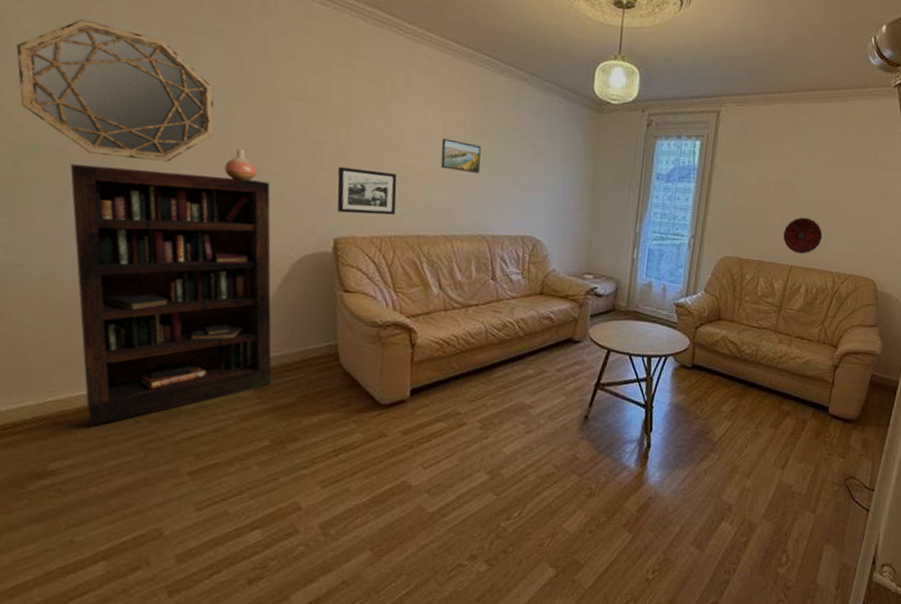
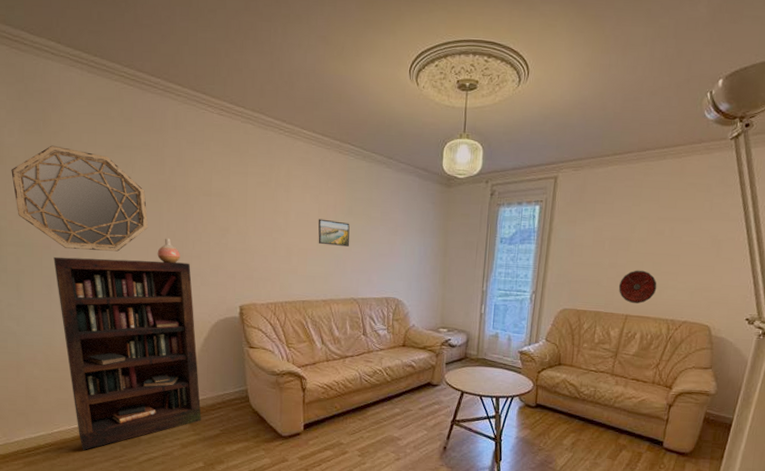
picture frame: present [337,166,397,215] -> none [239,247,285,285]

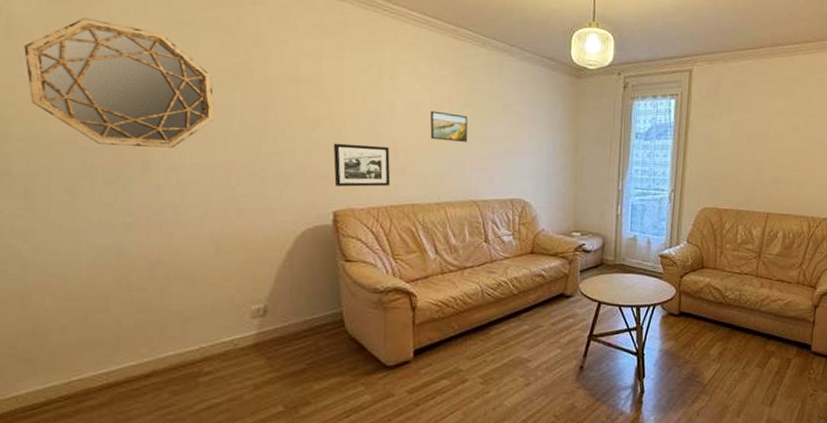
bookcase: present [53,256,201,451] -> none [81,154,282,403]
vase: present [157,238,180,264] -> none [226,132,257,163]
picture frame: none [239,247,285,285] -> present [333,143,391,187]
round shield: present [618,270,657,304] -> none [758,166,796,201]

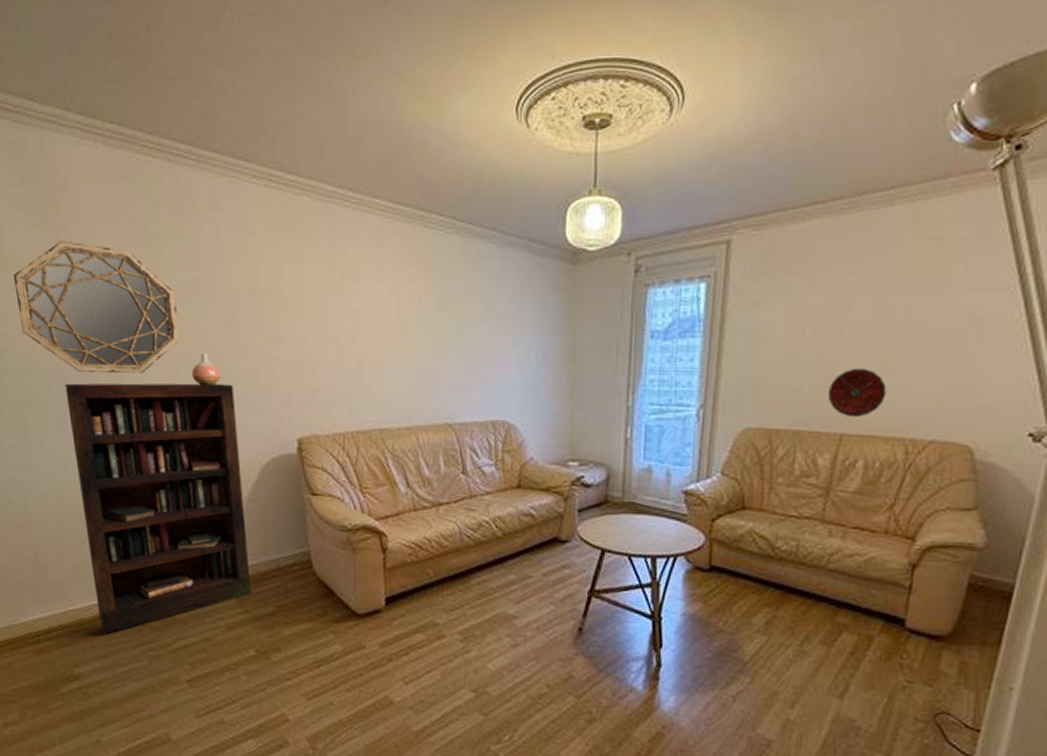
bookcase: none [81,154,282,403] -> present [65,383,251,635]
vase: none [226,132,257,163] -> present [191,353,221,387]
picture frame: present [333,143,391,187] -> none [295,361,356,410]
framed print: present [430,111,468,142] -> none [397,317,442,353]
round shield: none [758,166,796,201] -> present [827,368,887,417]

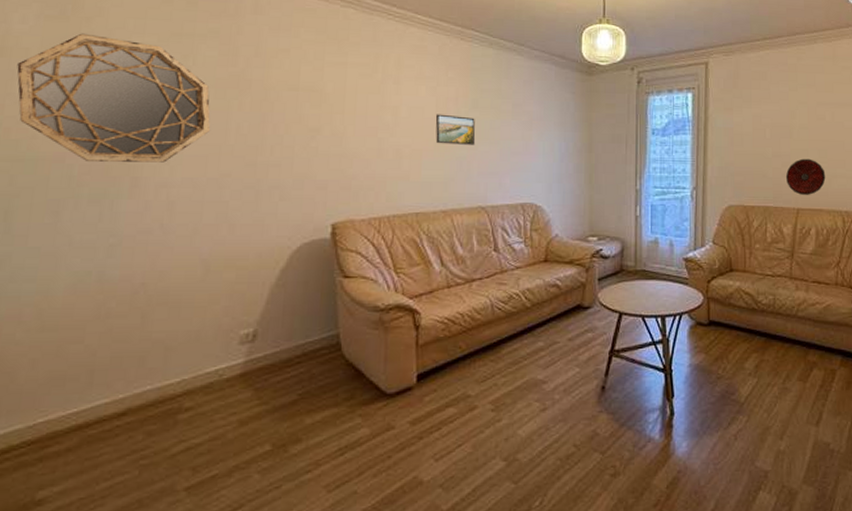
bookcase: present [65,383,251,635] -> none [66,172,272,447]
vase: present [191,353,221,387] -> none [220,143,253,175]
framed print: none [397,317,442,353] -> present [435,114,476,145]

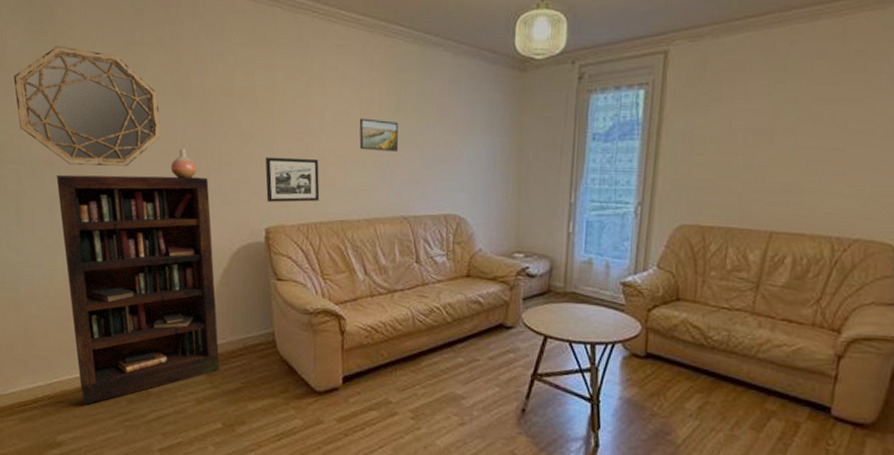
bookcase: none [66,172,272,447] -> present [56,174,220,406]
vase: none [220,143,253,175] -> present [170,148,197,179]
picture frame: none [333,151,394,197] -> present [265,157,320,202]
round shield: present [785,158,826,195] -> none [758,170,814,216]

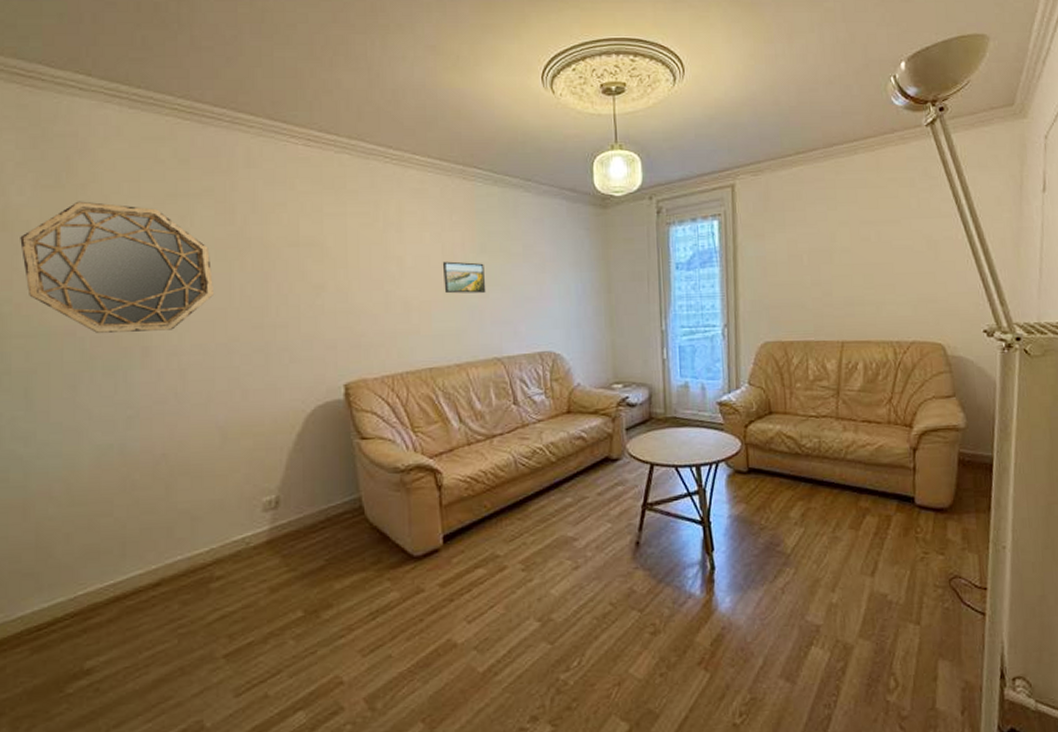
bookcase: present [56,174,220,406] -> none [79,335,297,618]
vase: present [170,148,197,179] -> none [227,305,260,339]
picture frame: present [265,157,320,202] -> none [340,306,405,355]

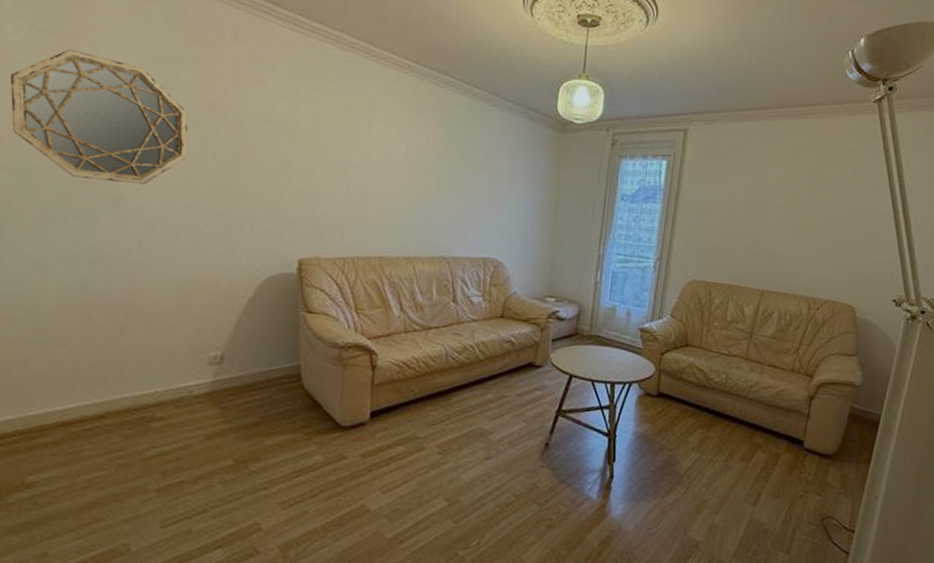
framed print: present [442,261,486,294] -> none [403,159,444,195]

